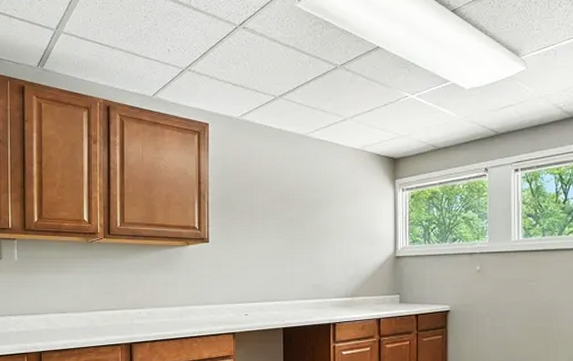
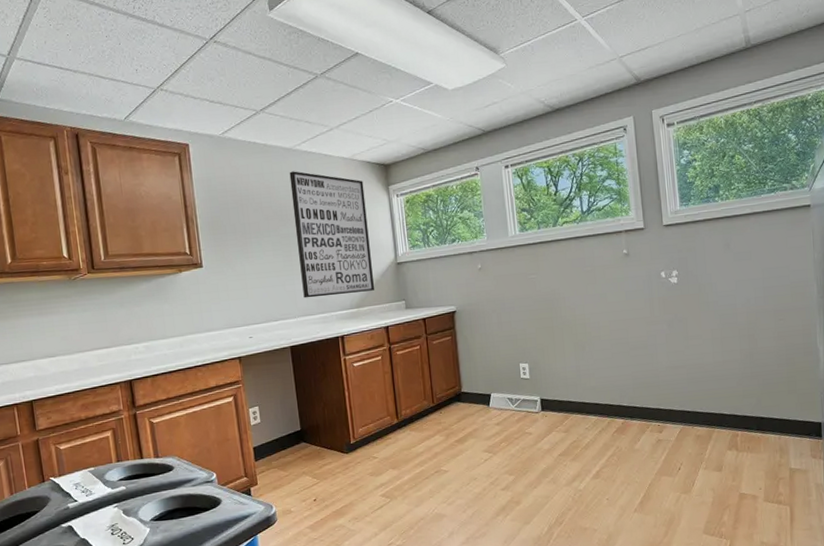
wall art: none [300,157,371,283] -> present [289,171,375,298]

